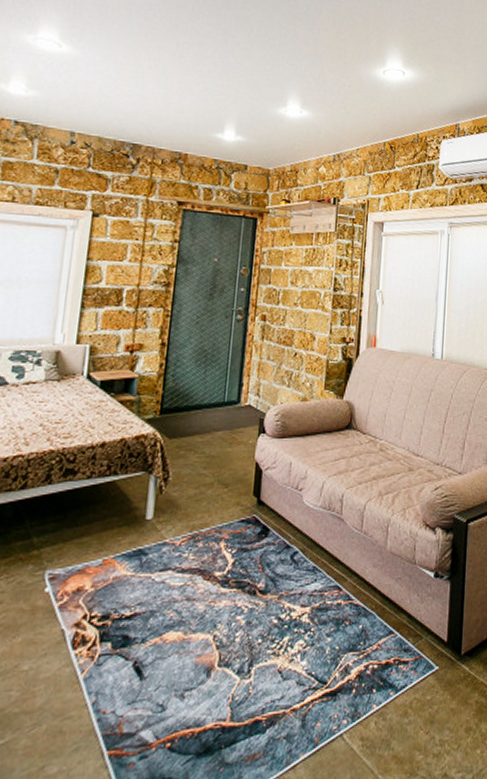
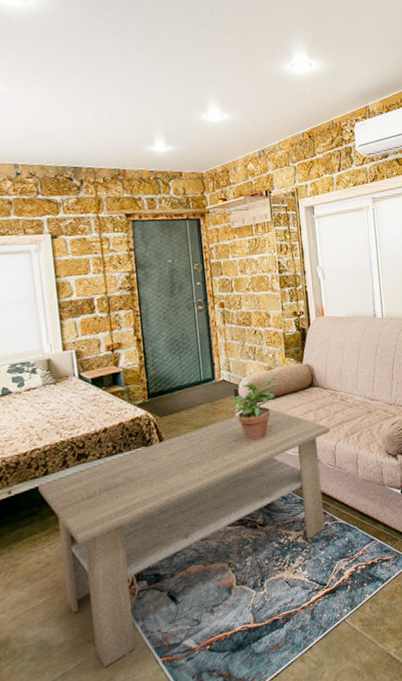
coffee table: none [10,443,362,751] -> present [38,406,330,667]
potted plant: none [254,409,312,484] -> present [232,376,279,441]

